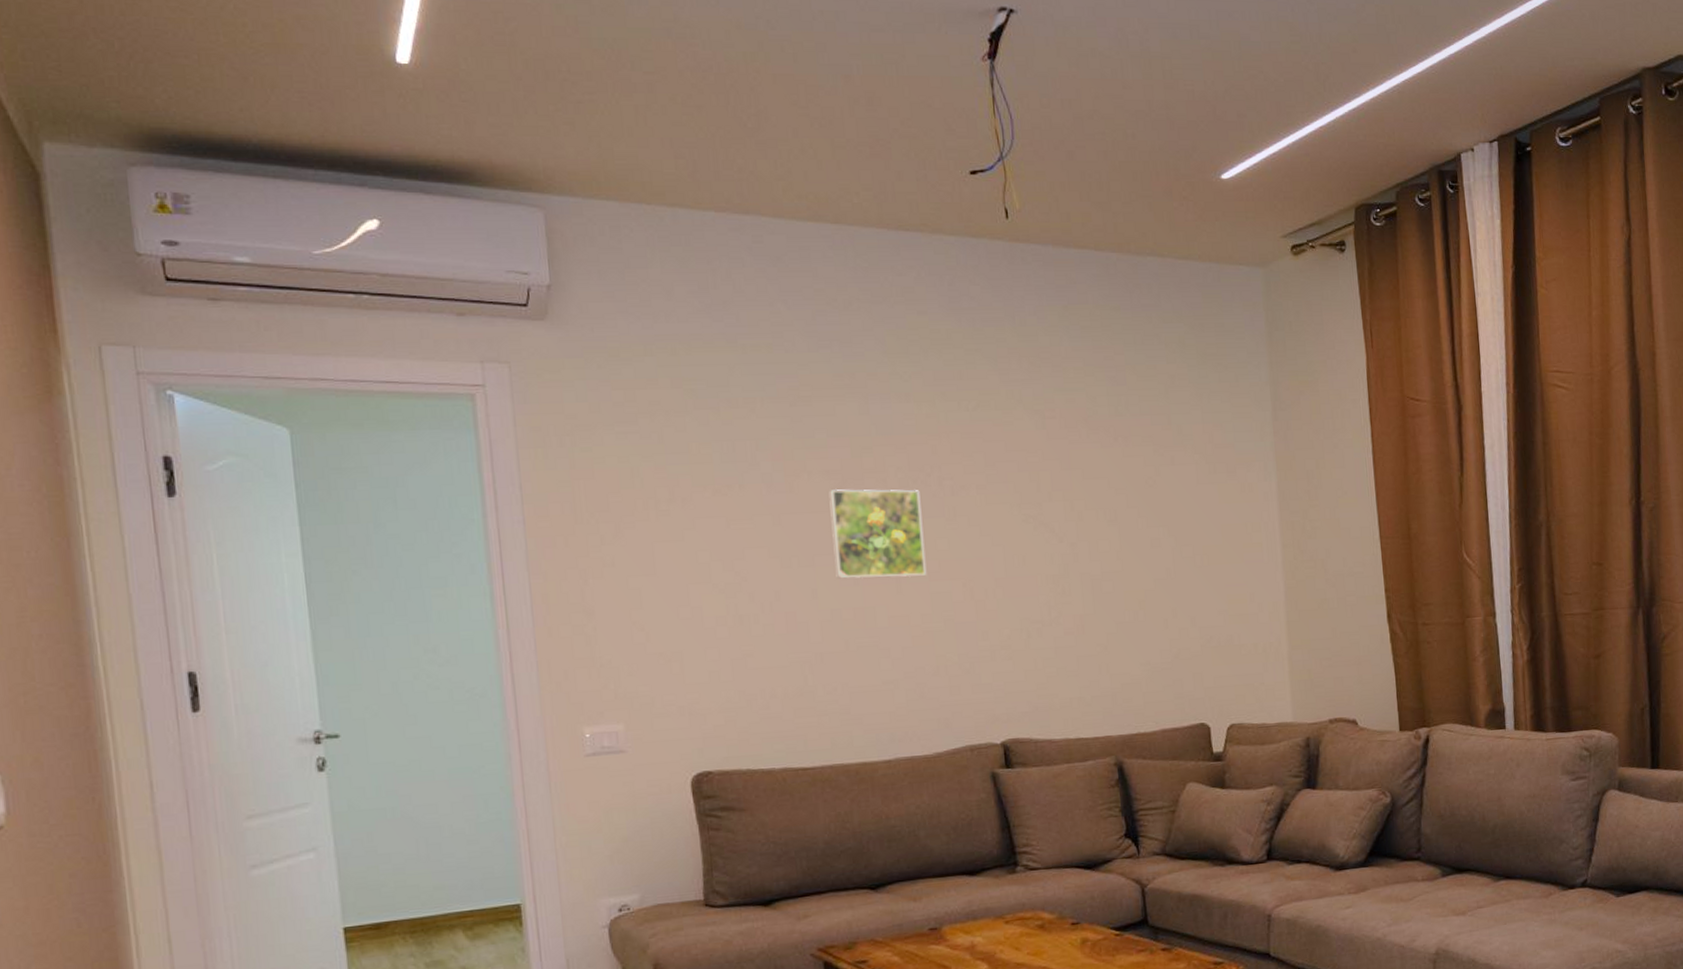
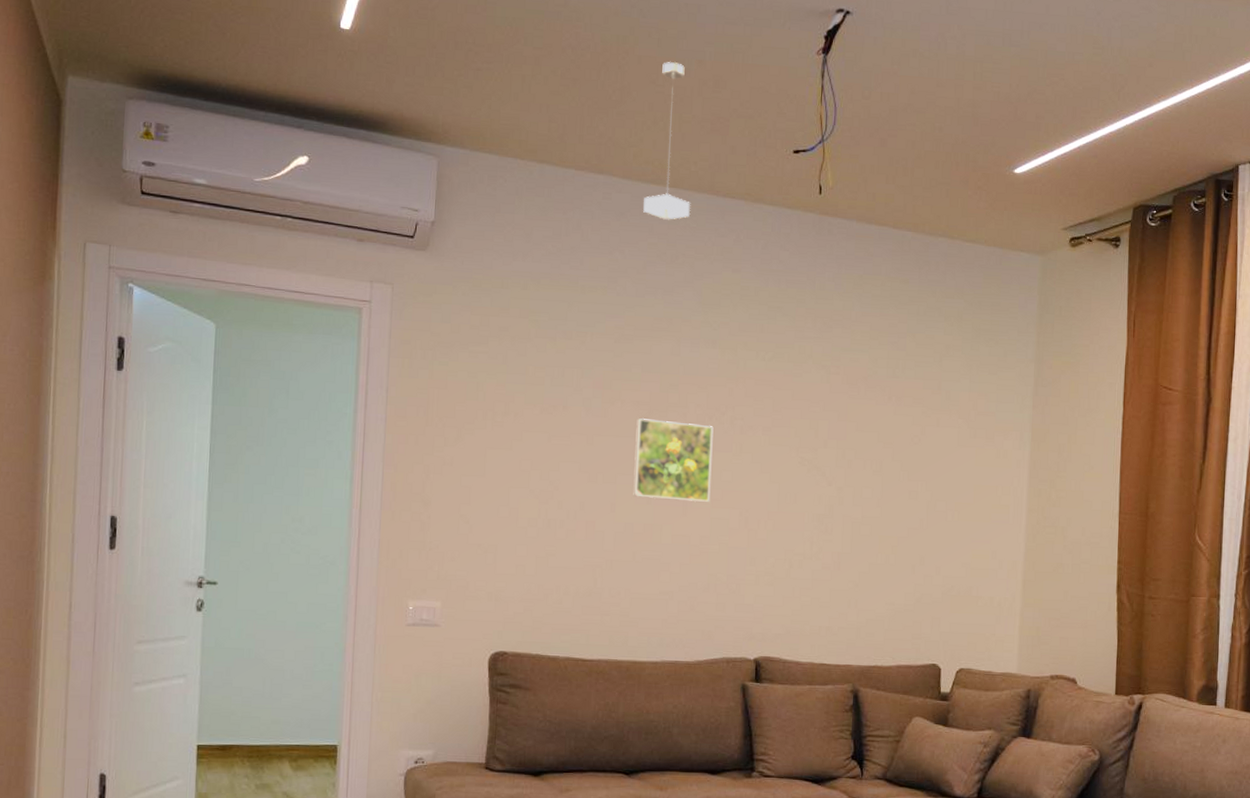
pendant lamp: none [802,79,860,261] -> present [643,62,691,220]

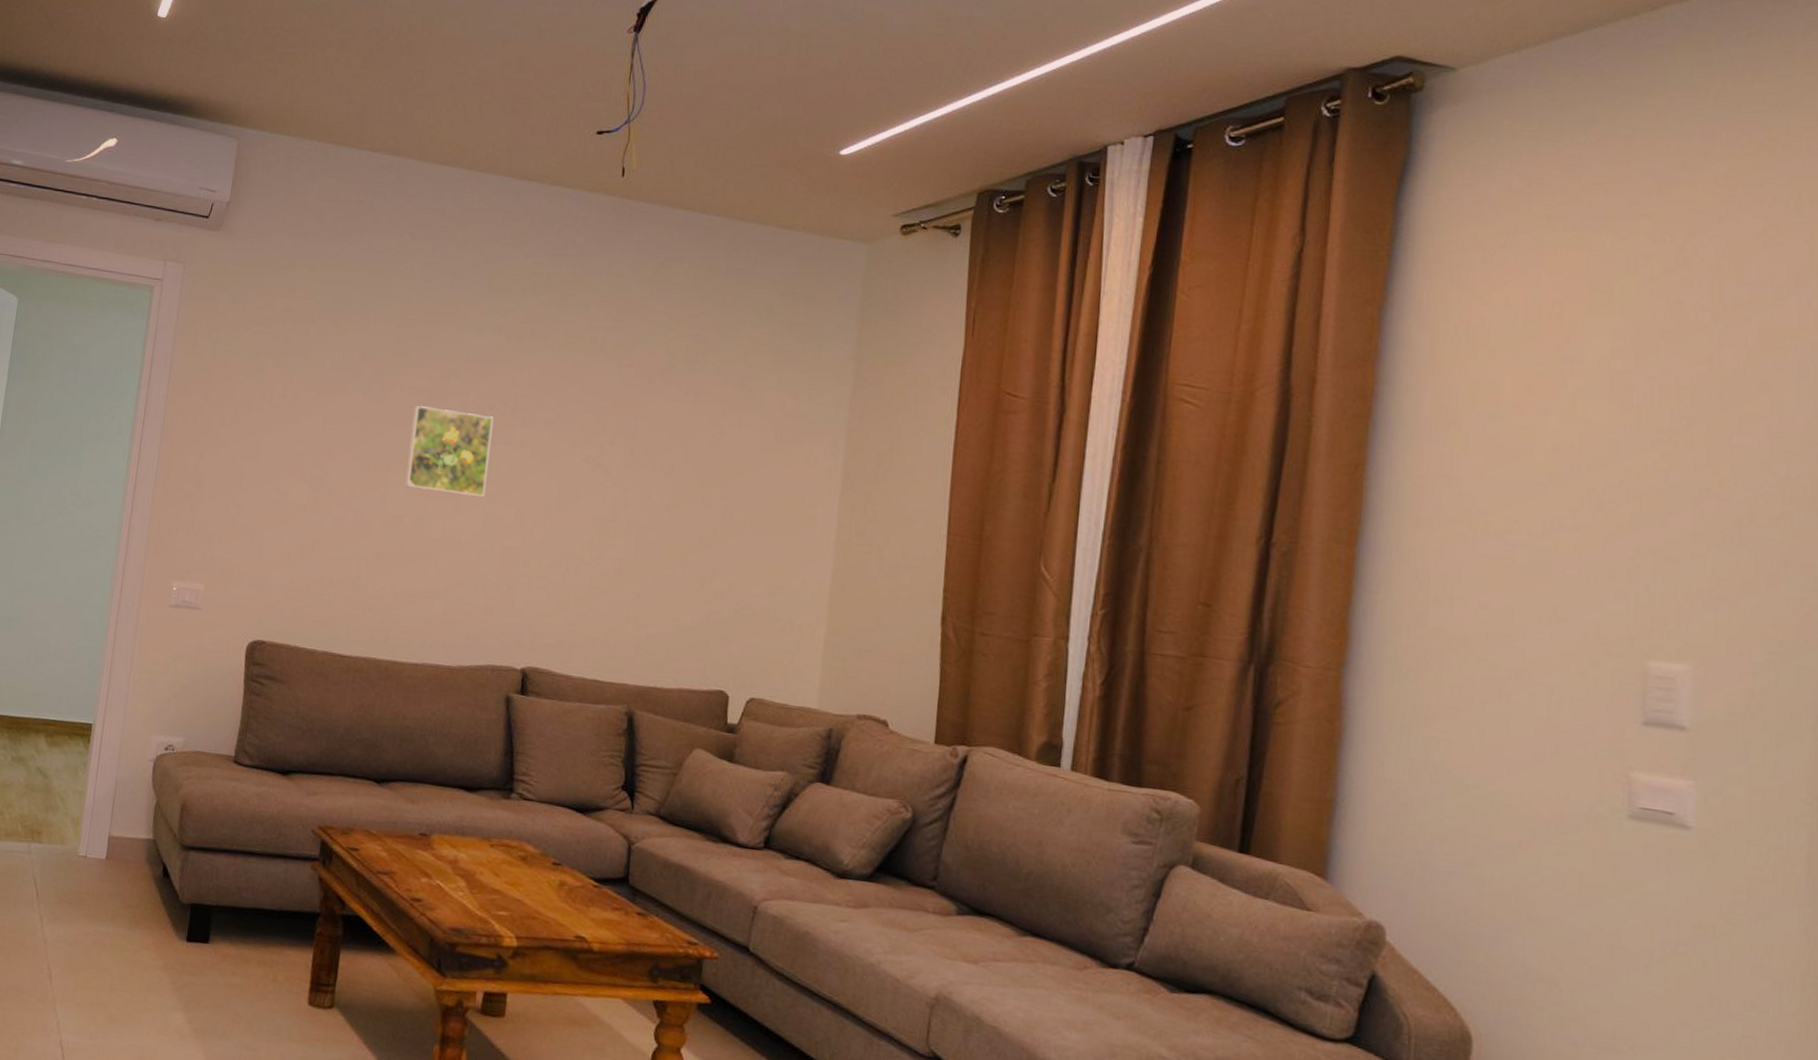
pendant lamp: present [643,62,691,220] -> none [436,43,489,203]

